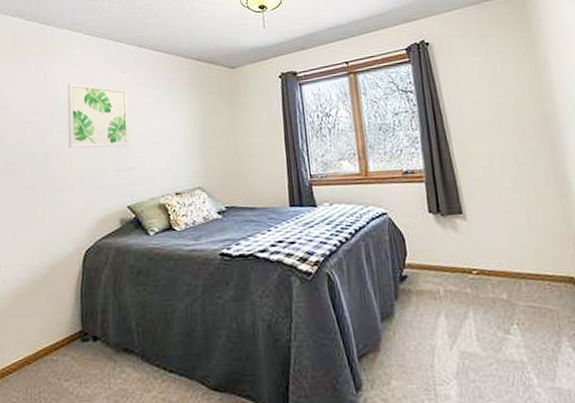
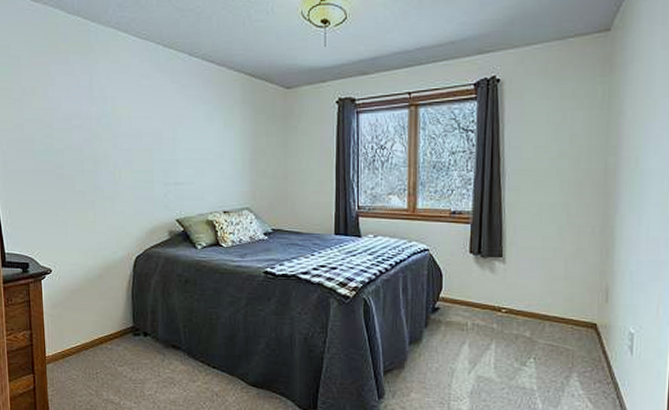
wall art: present [67,83,129,149] -> none [114,89,178,160]

